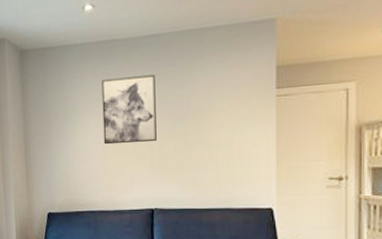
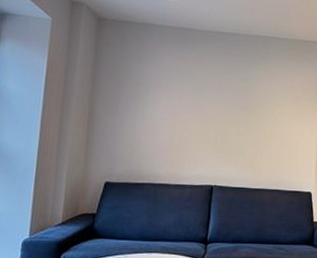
wall art: present [101,74,157,145] -> none [173,61,227,125]

